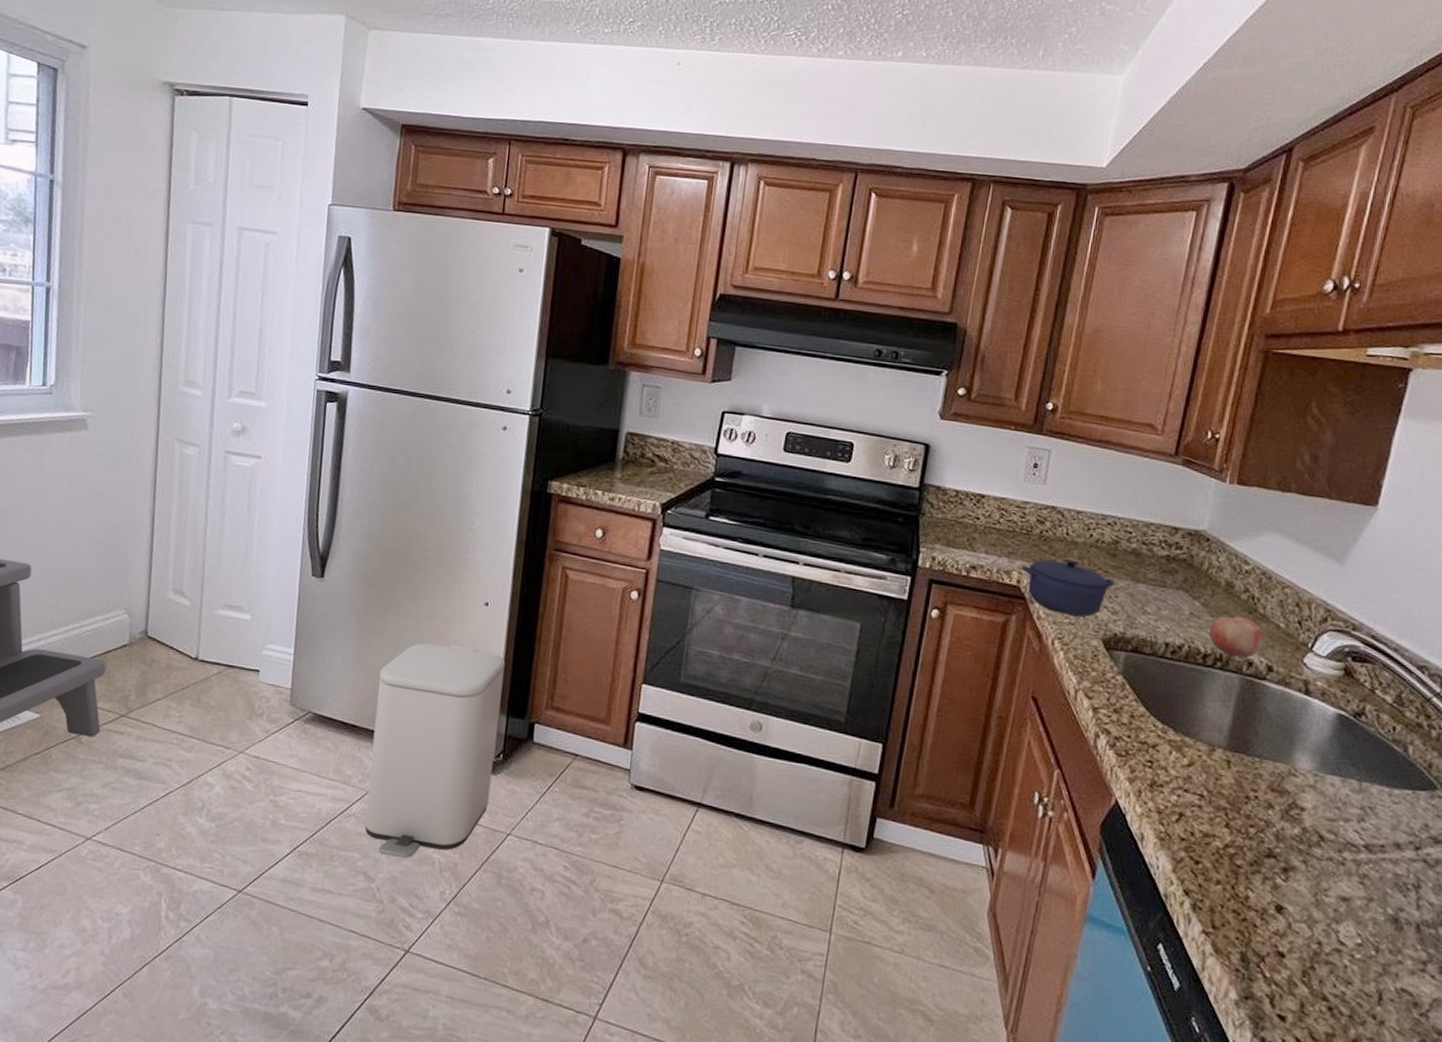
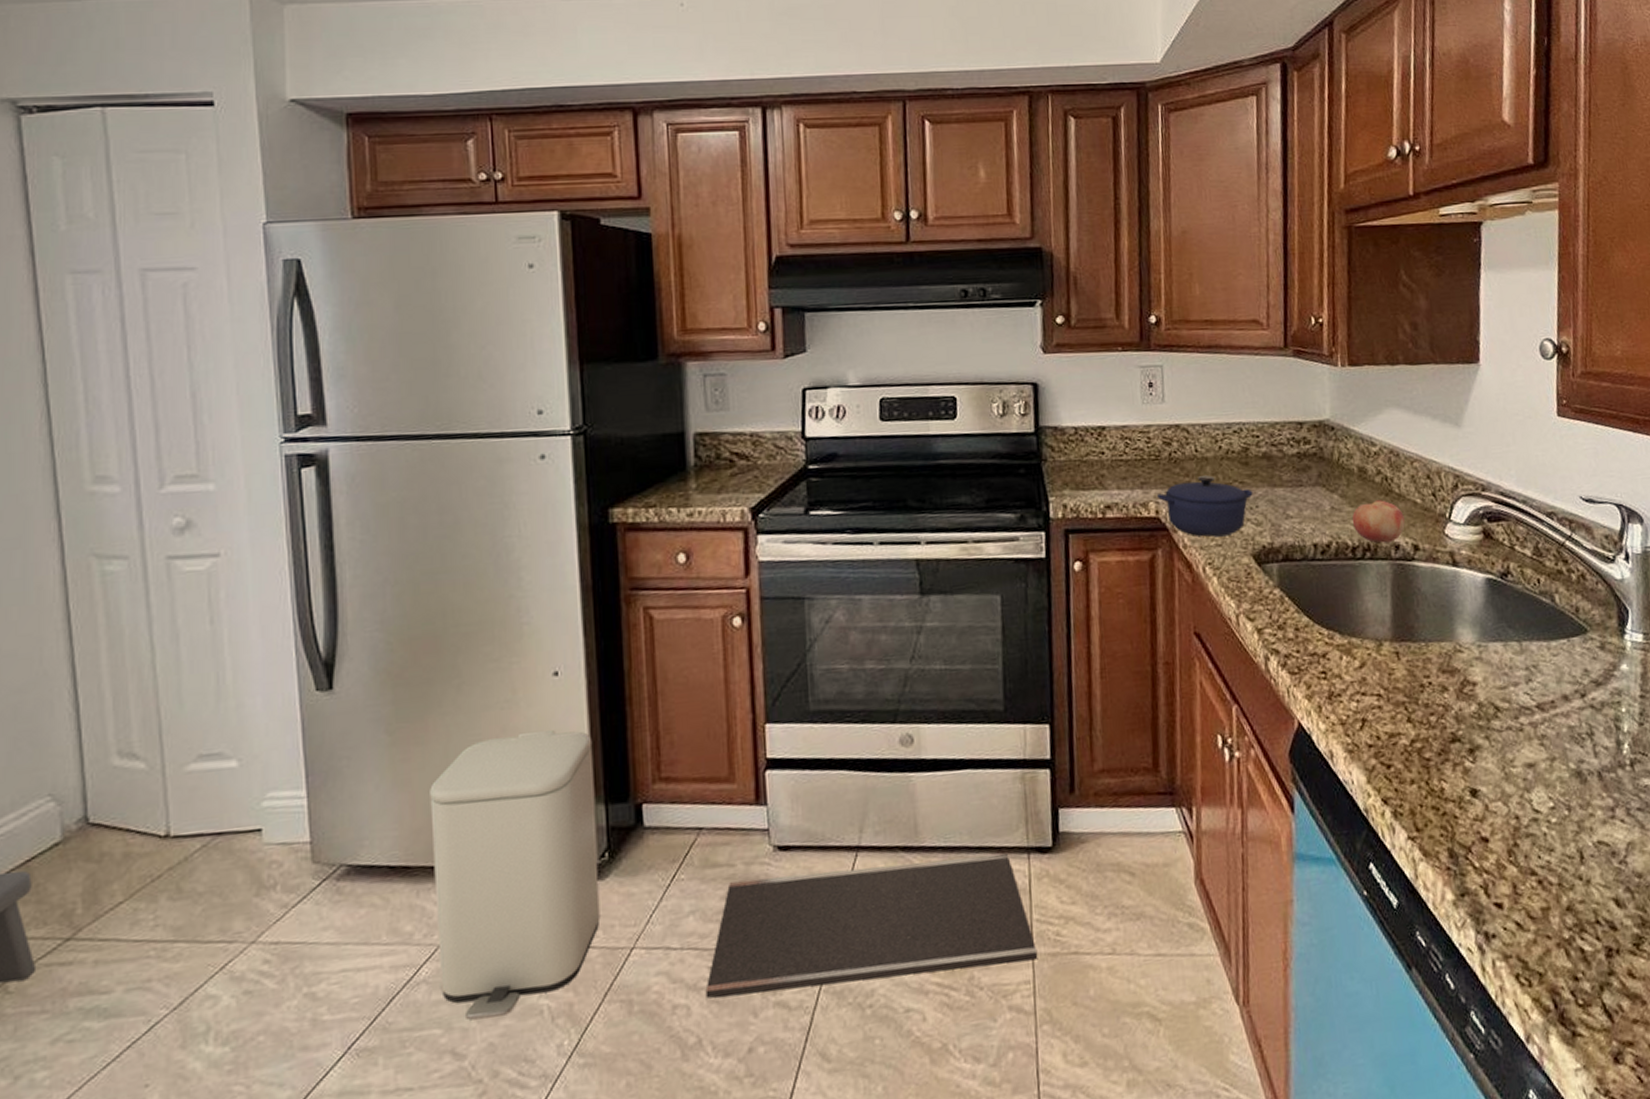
door mat: none [558,804,835,939] -> present [705,853,1038,999]

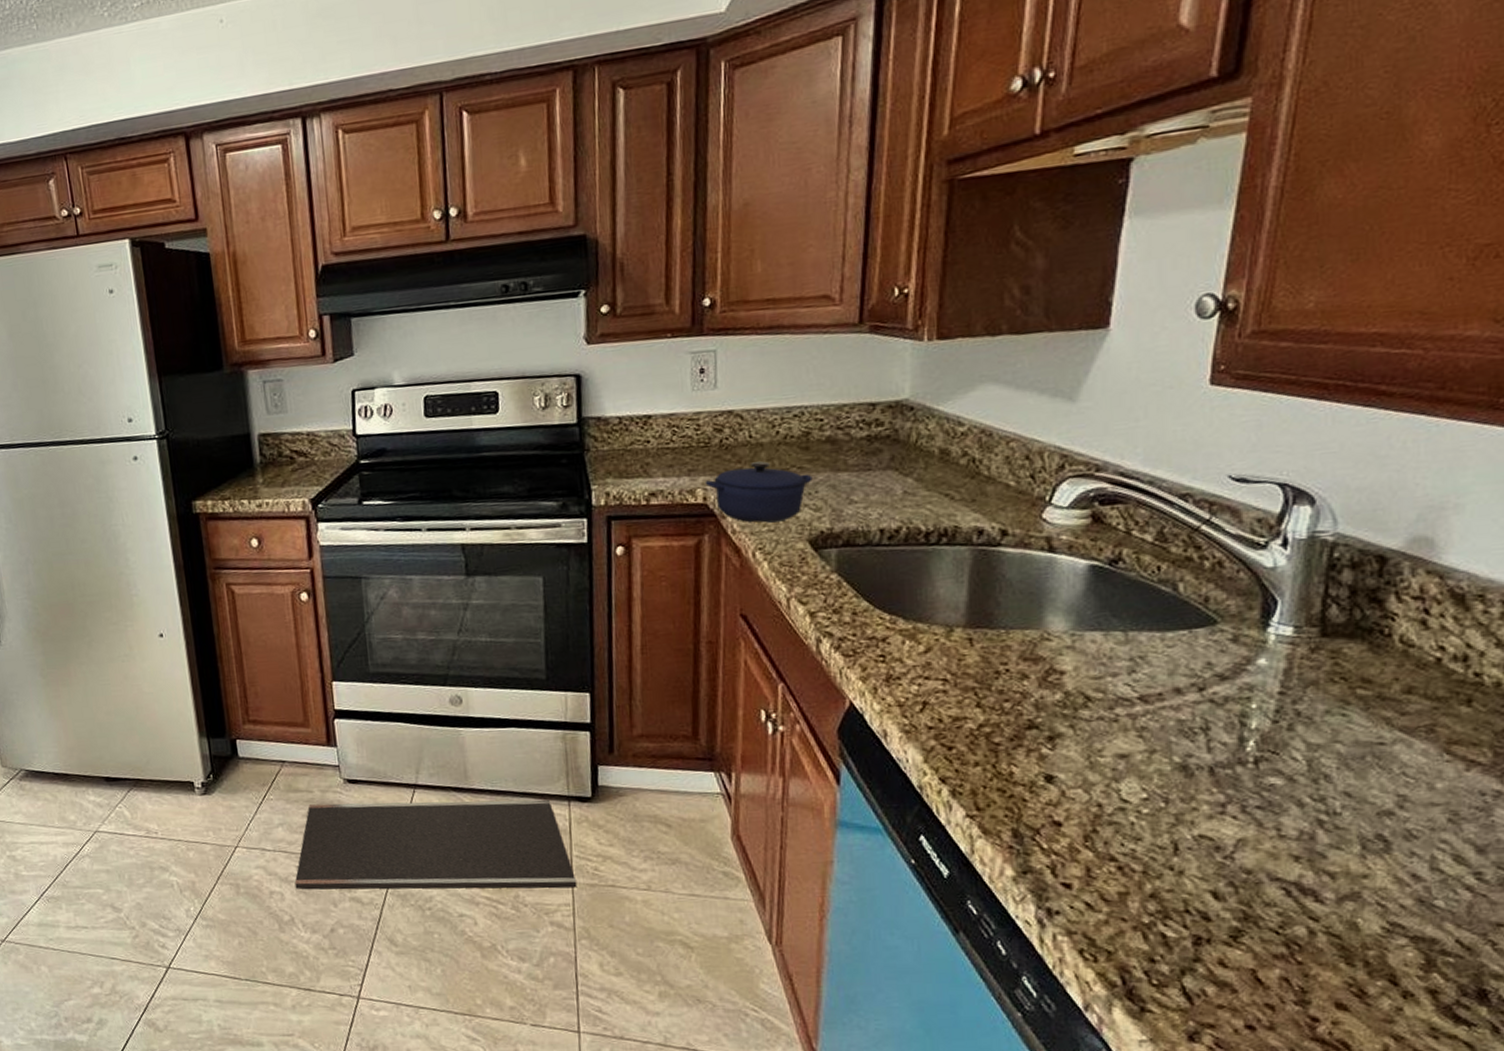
pedal bin: present [430,730,601,1021] -> none [76,679,211,886]
fruit: present [1352,500,1405,544] -> none [927,483,993,529]

